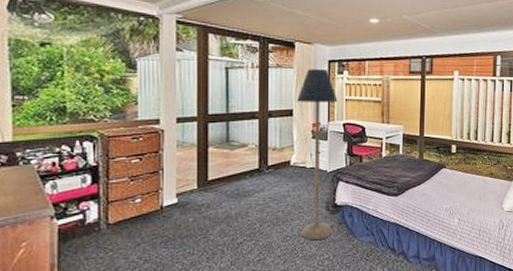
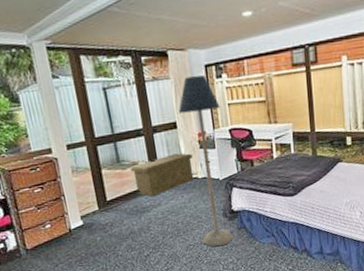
storage bench: none [238,140,304,181] -> present [130,153,194,197]

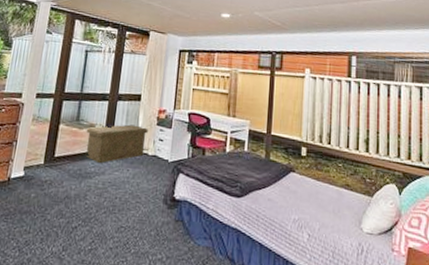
floor lamp: present [178,75,233,247] -> none [134,57,185,236]

